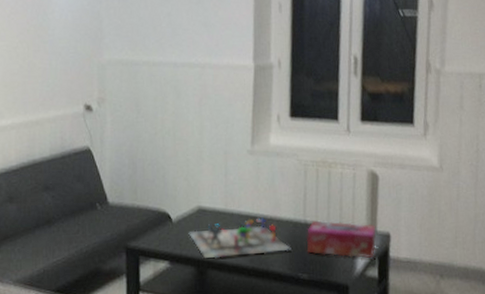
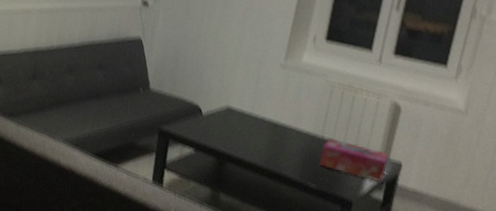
board game: present [188,217,291,259] -> none [215,122,305,161]

